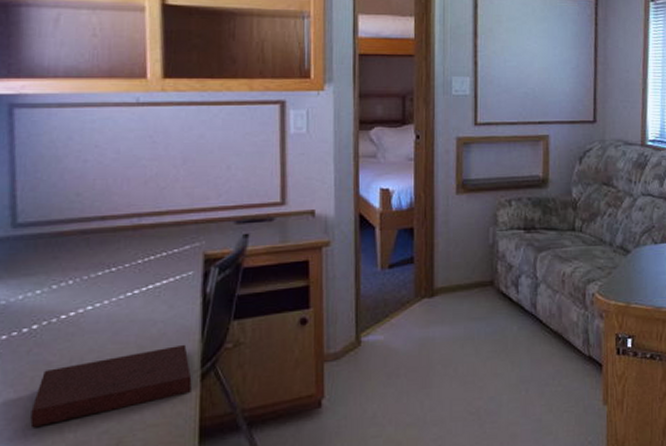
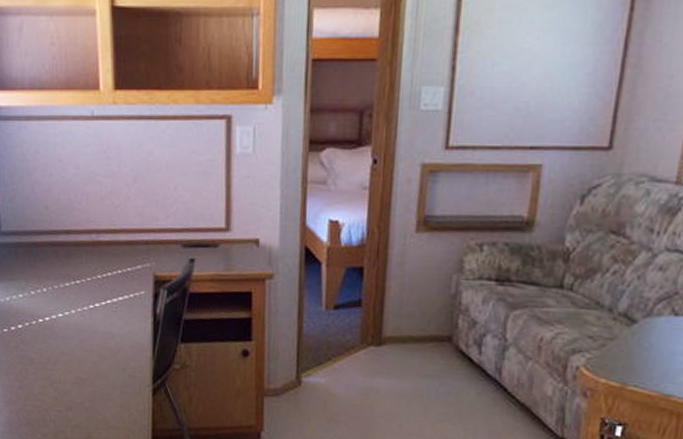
notebook: present [30,344,192,428] -> none [21,359,145,413]

